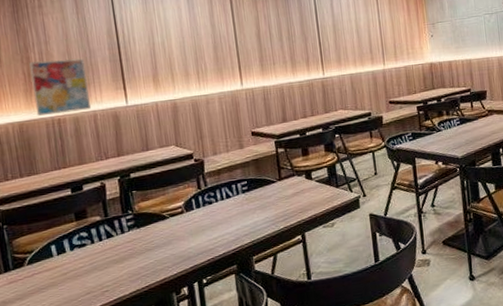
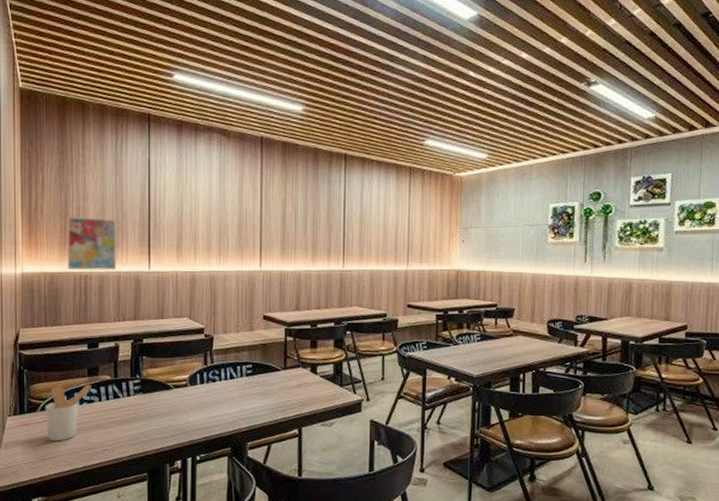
utensil holder: none [32,228,81,294] -> present [45,384,92,441]

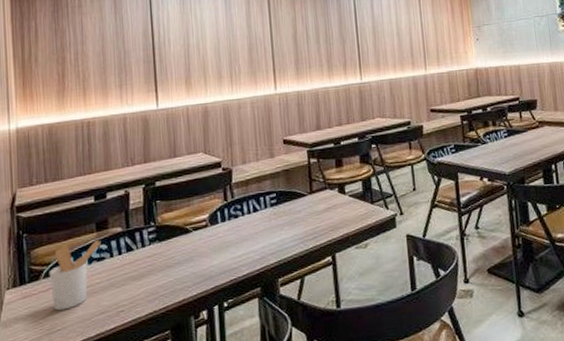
wall art: present [67,217,117,270] -> none [64,59,122,118]

